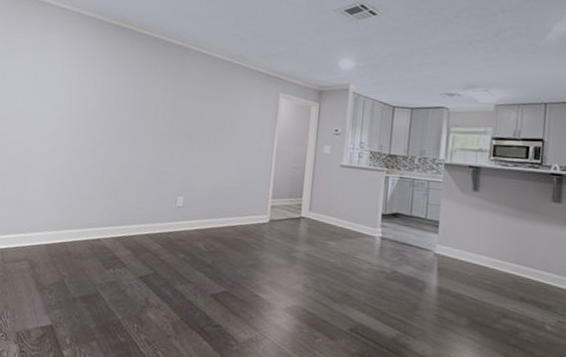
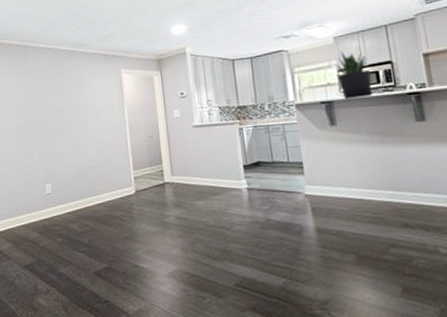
planter: none [489,120,523,170] -> present [335,51,373,100]

